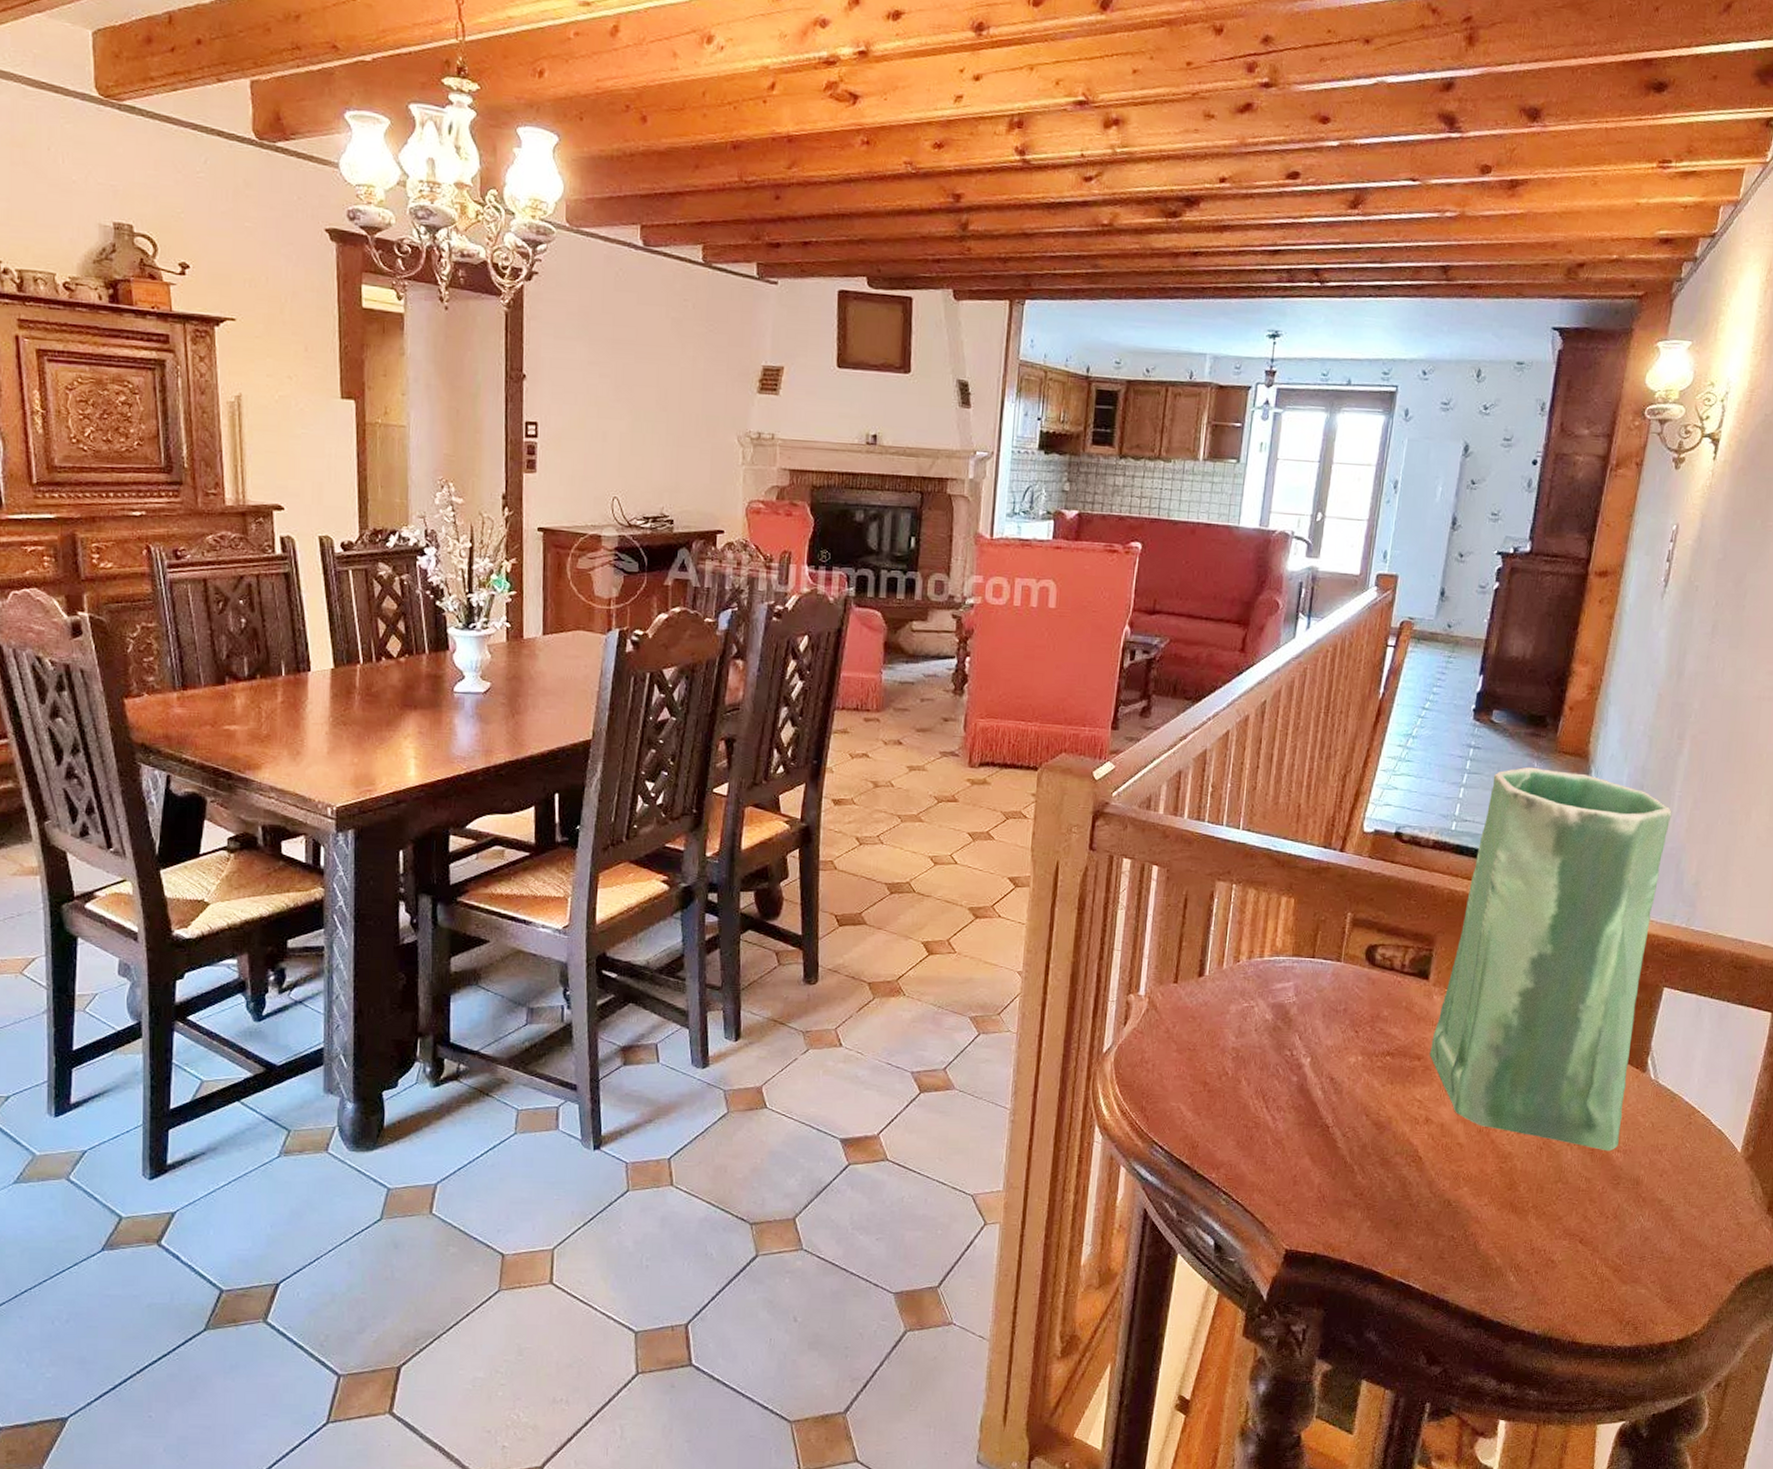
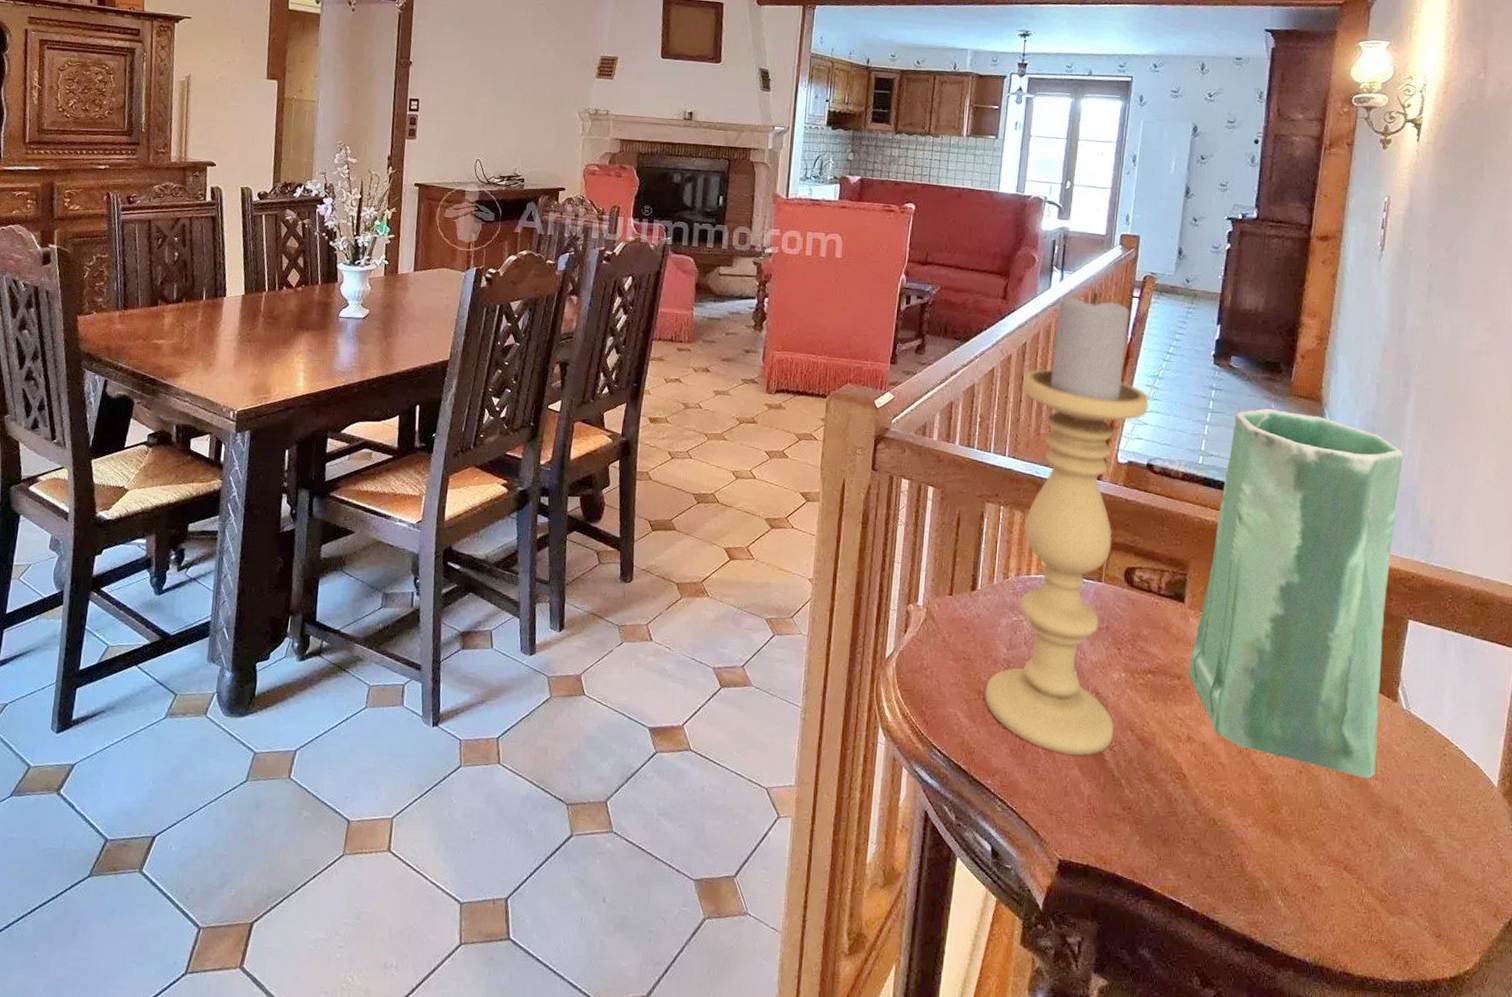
candle holder: none [1210,641,1401,1143] -> present [984,292,1149,756]

